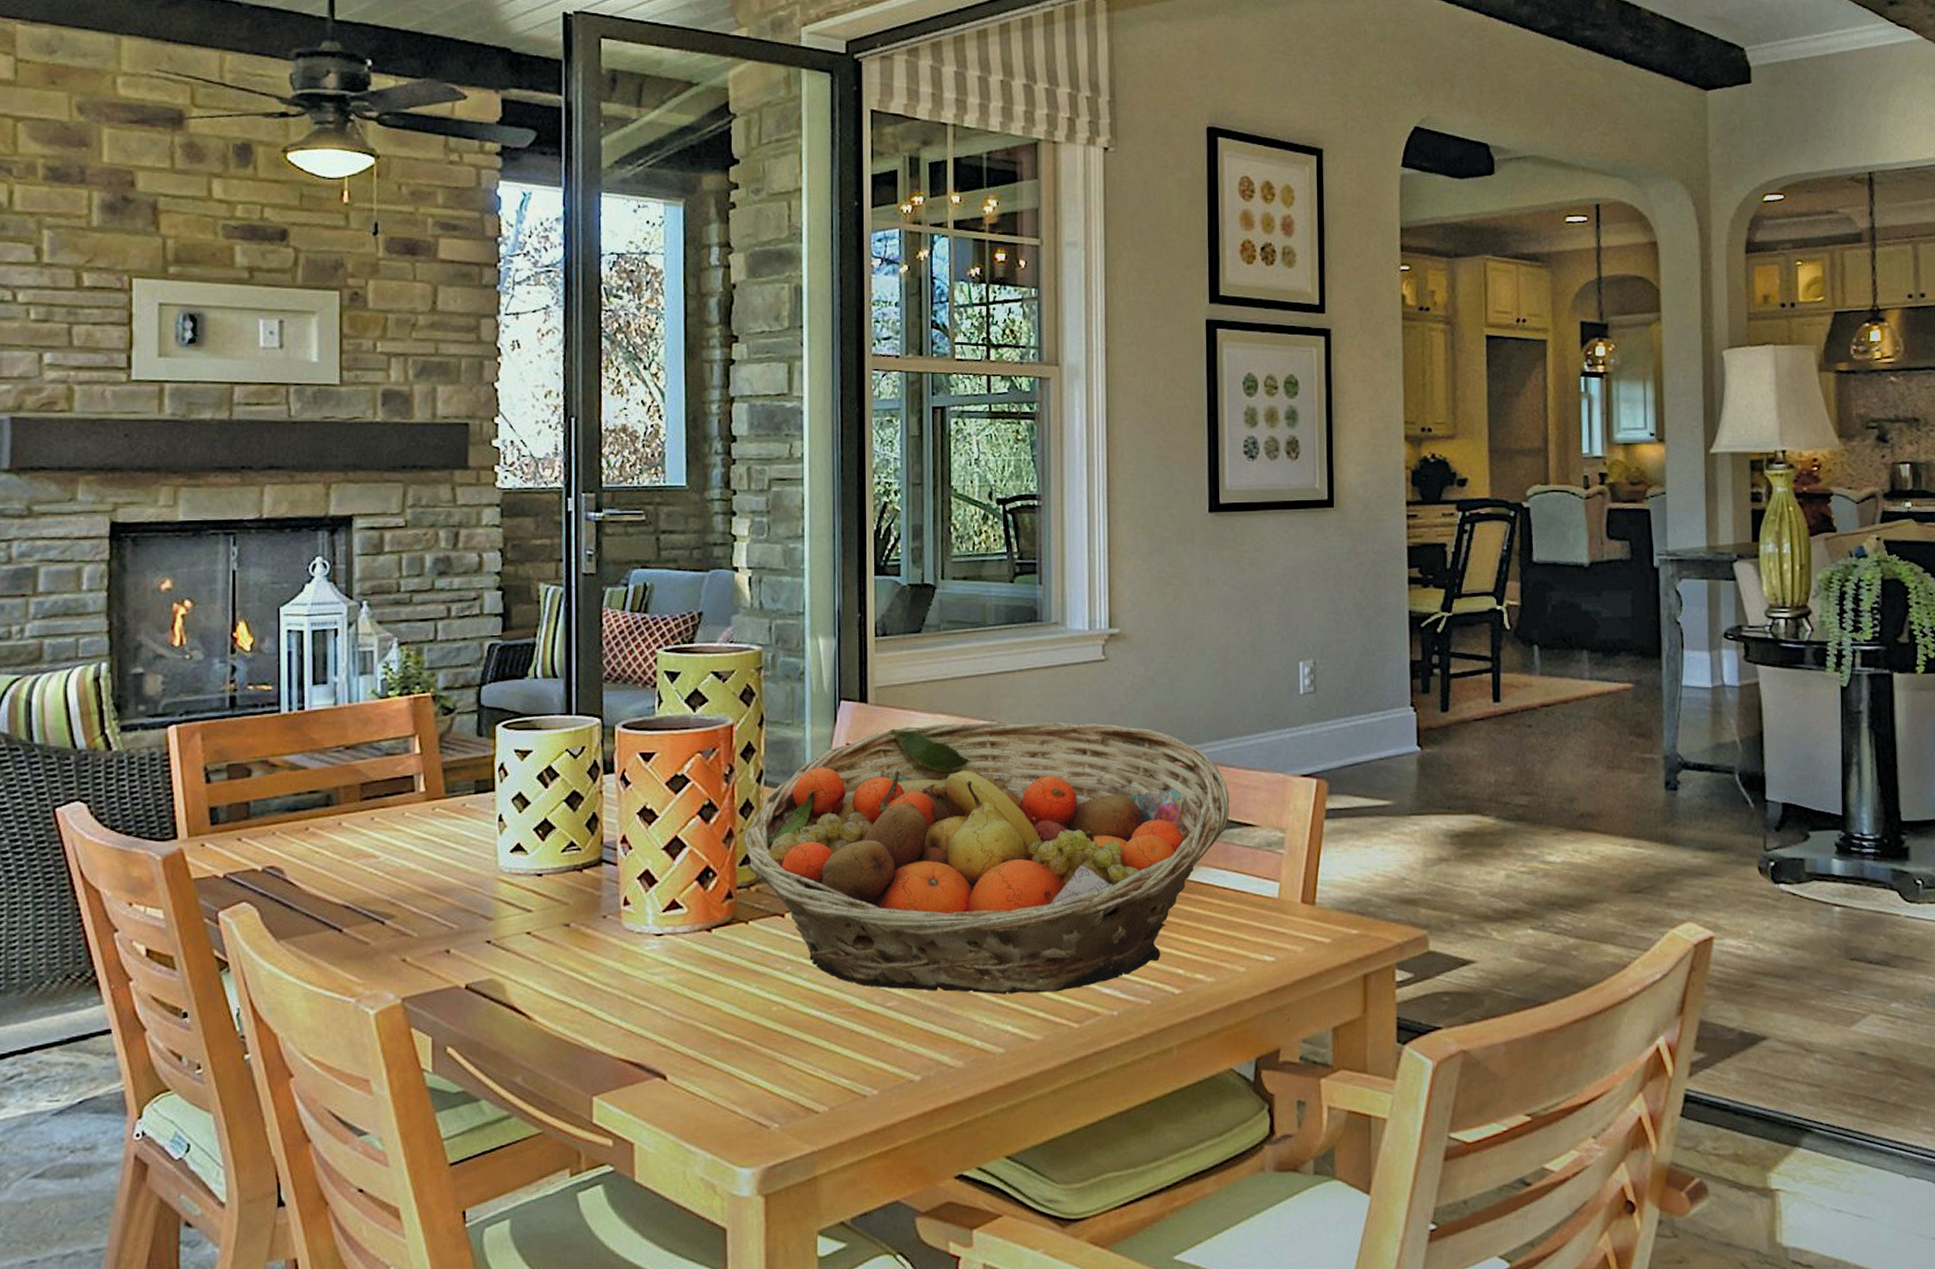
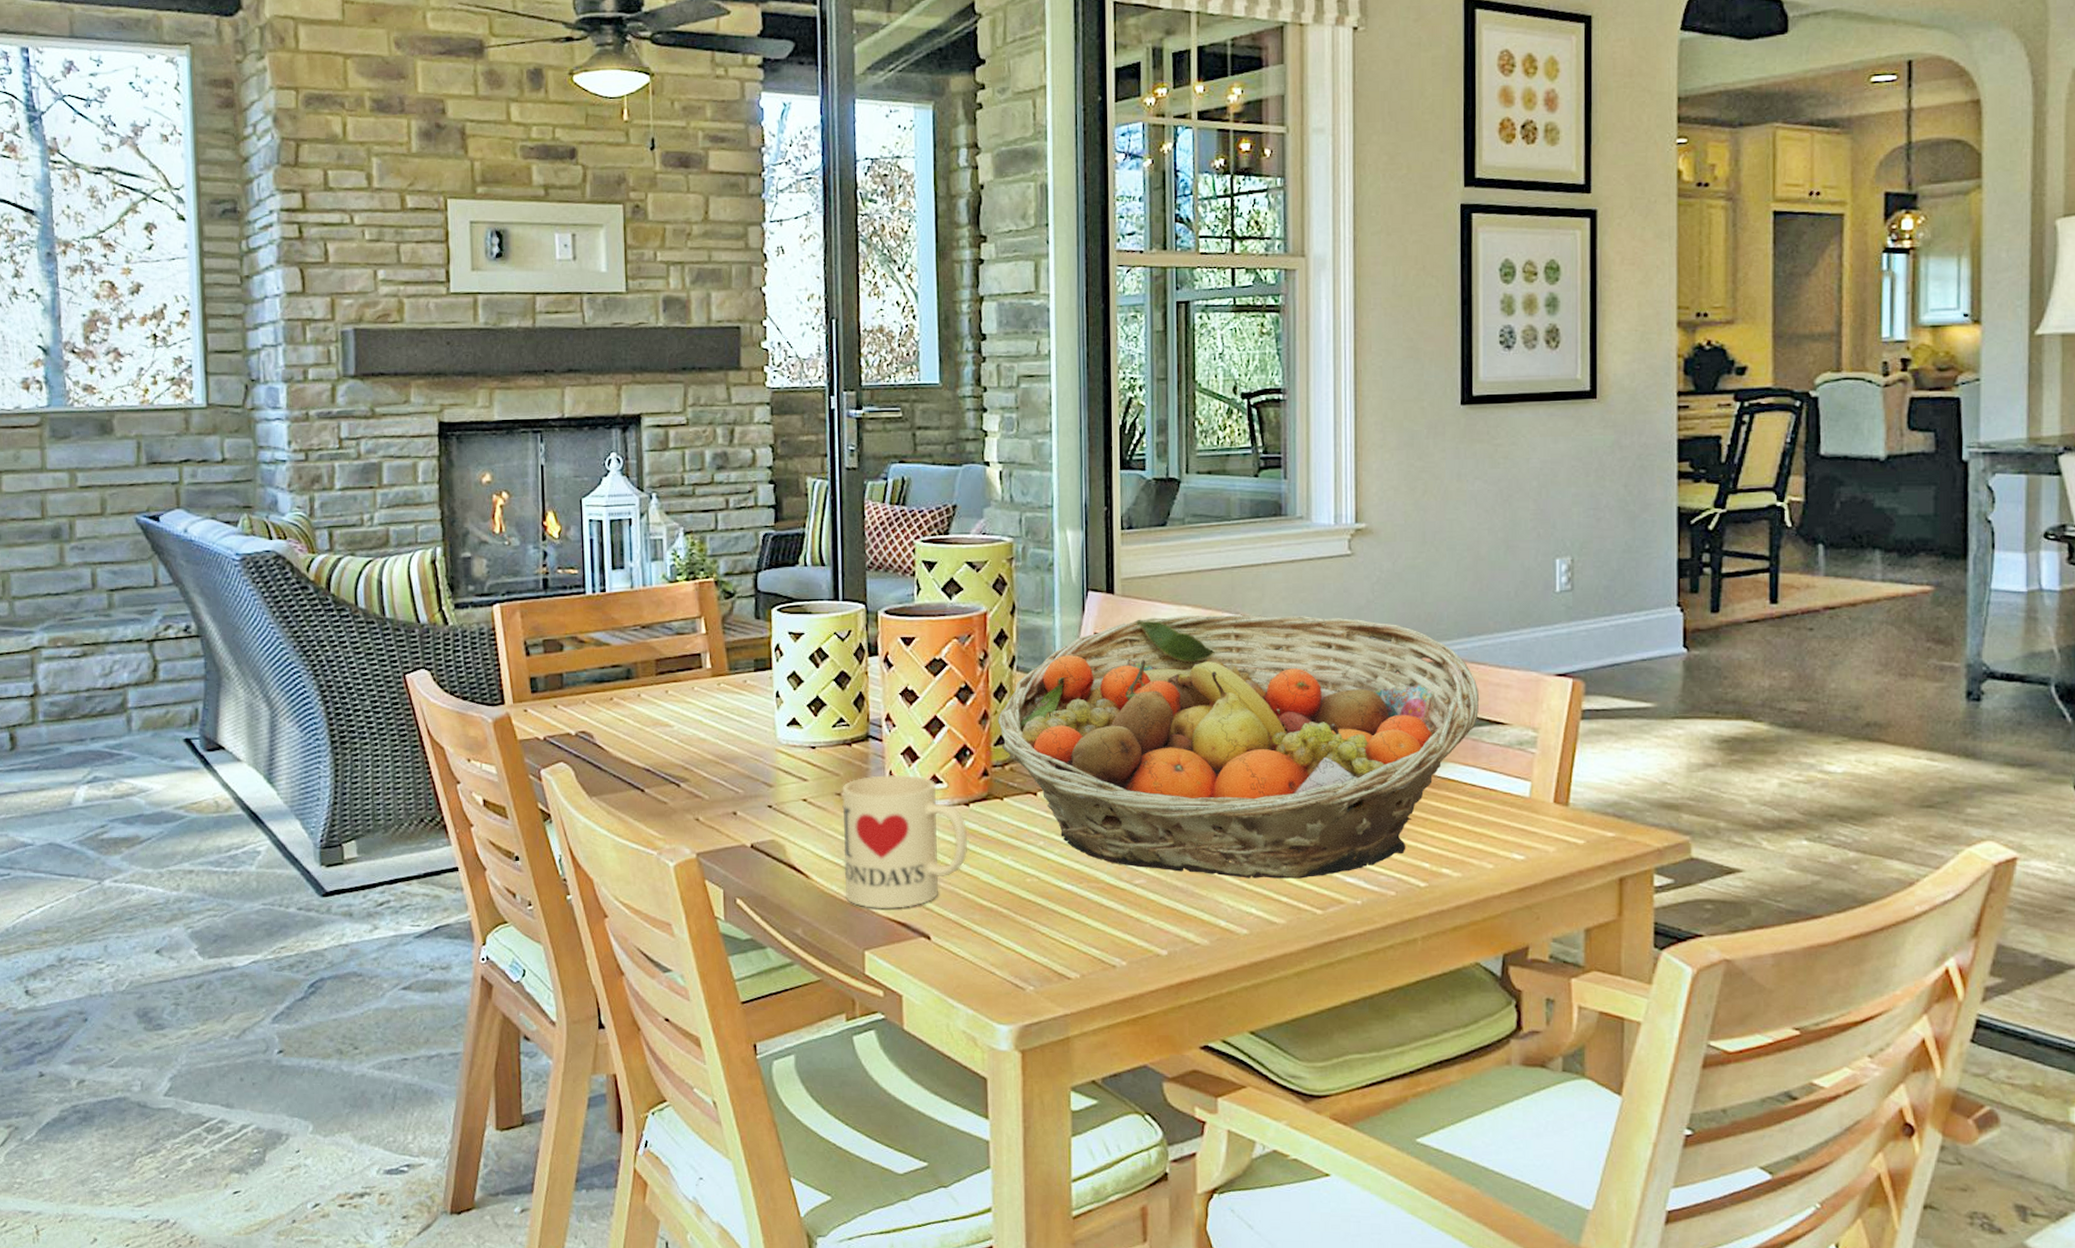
mug: none [571,901,710,1049] -> present [842,774,968,908]

